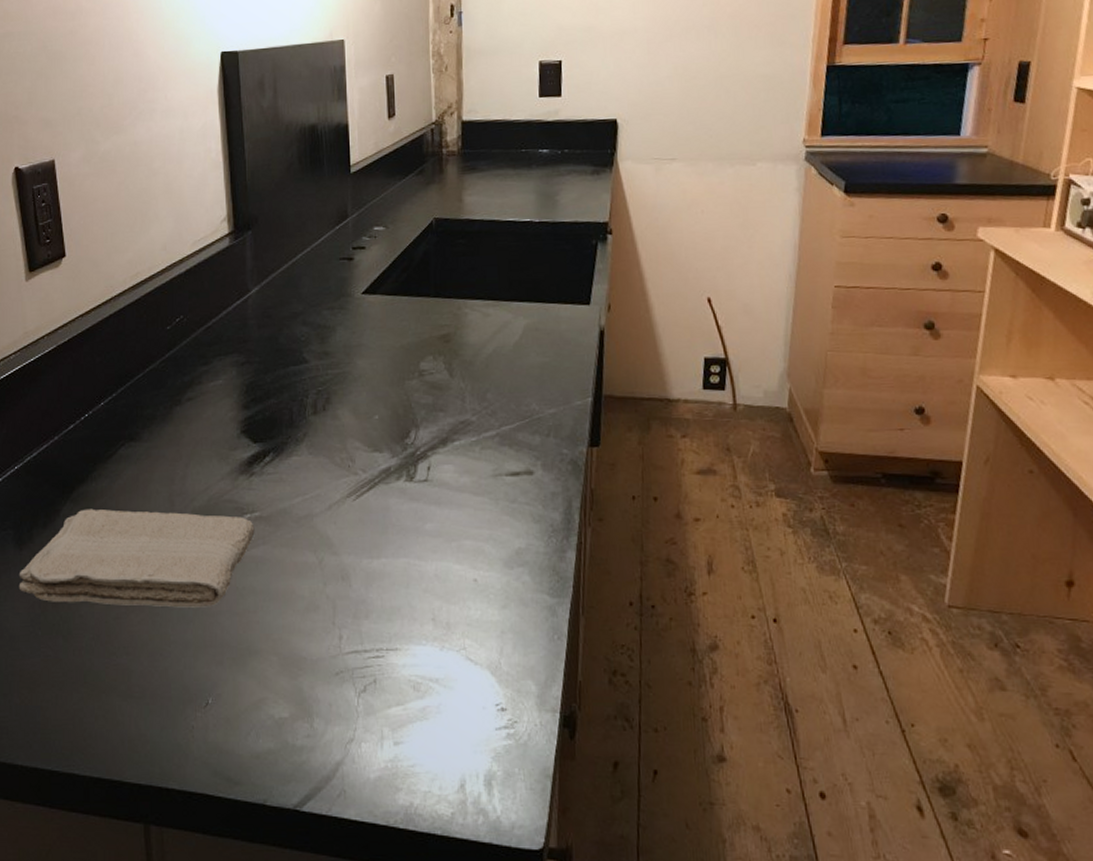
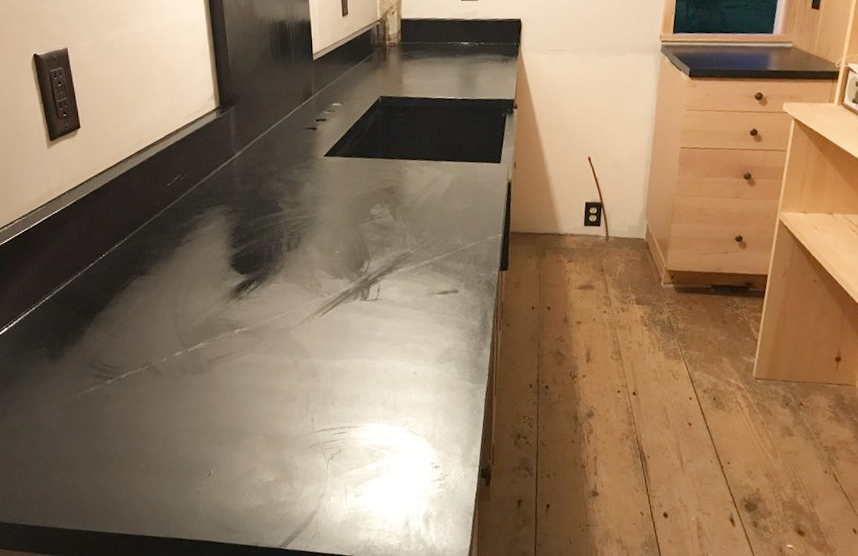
washcloth: present [18,508,255,608] -> none [53,329,244,403]

